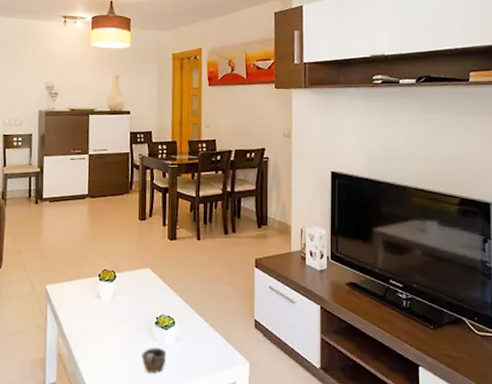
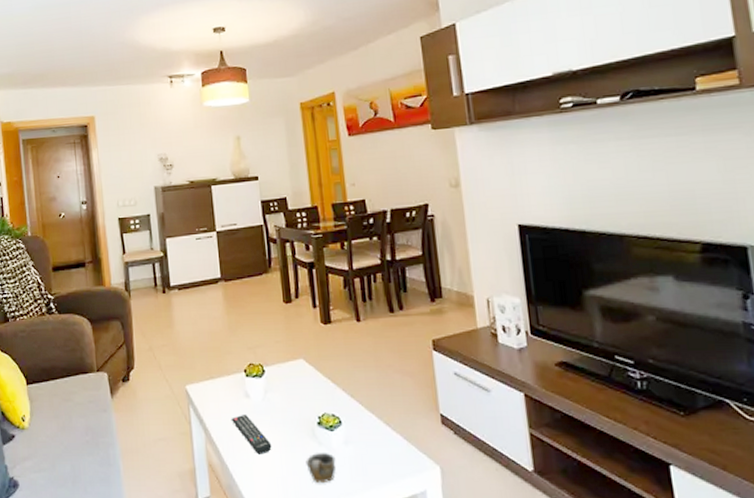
remote control: none [82,312,115,348] -> present [231,413,272,455]

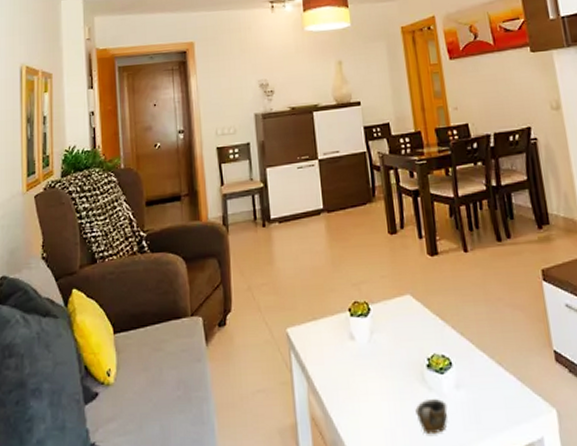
remote control: present [231,413,272,455] -> none [335,358,379,404]

